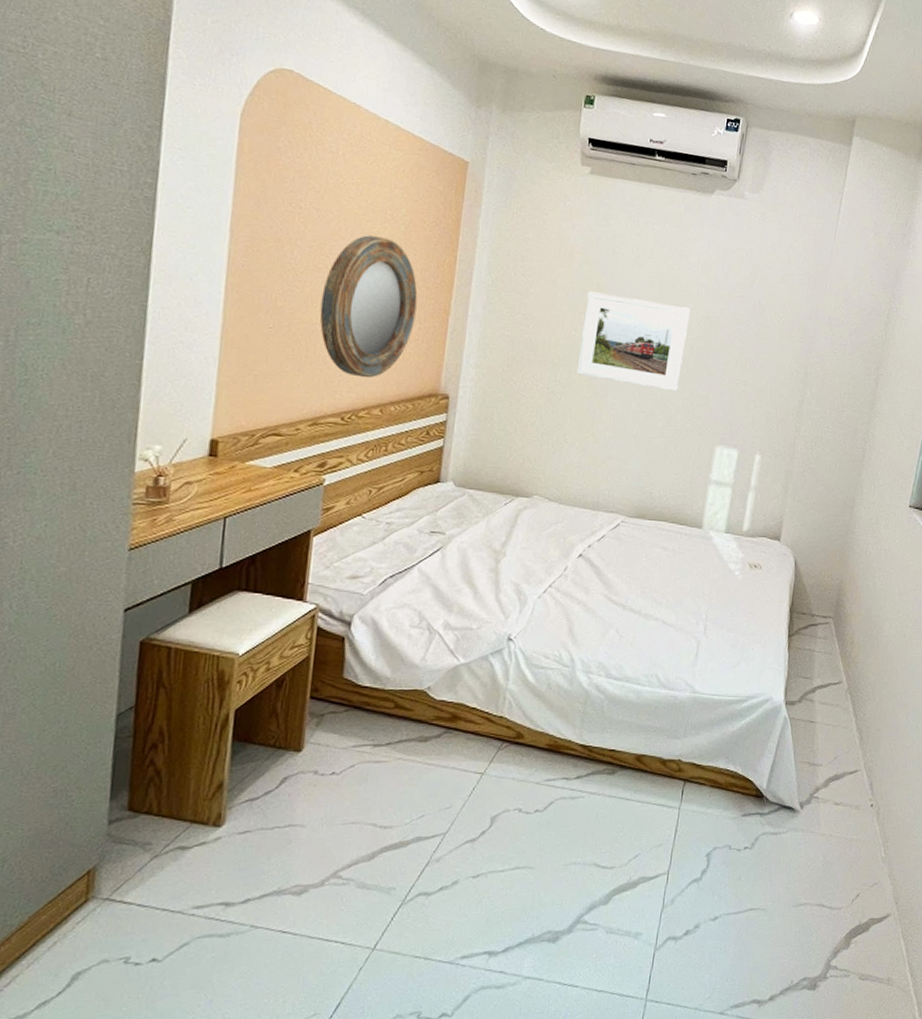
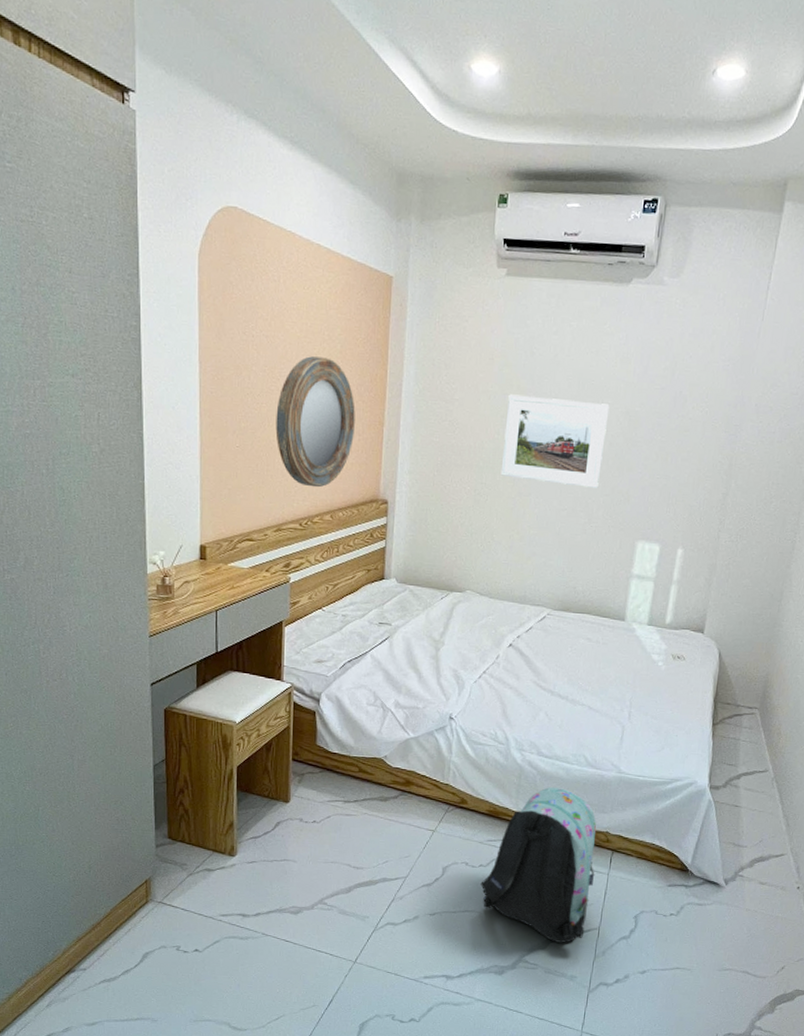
backpack: none [535,712,668,896] -> present [480,786,596,944]

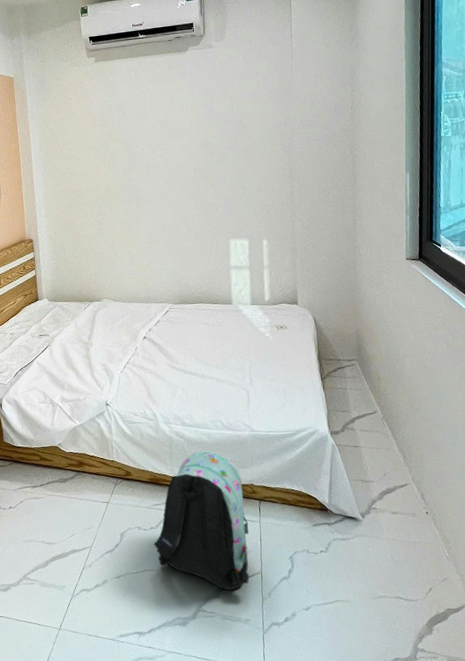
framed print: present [500,394,610,488] -> none [111,140,191,207]

